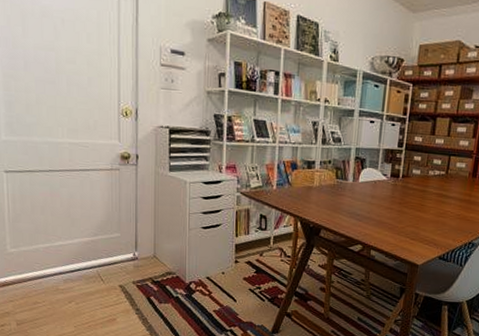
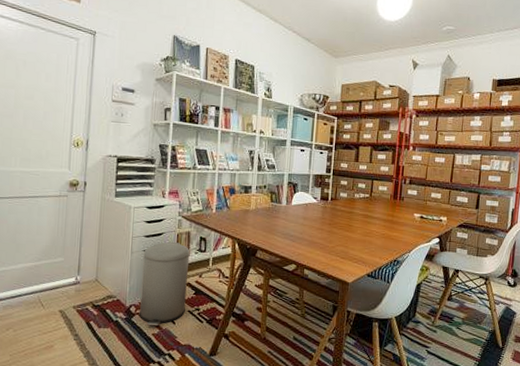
pedal bin: none [200,218,250,303] -> present [140,241,190,326]

